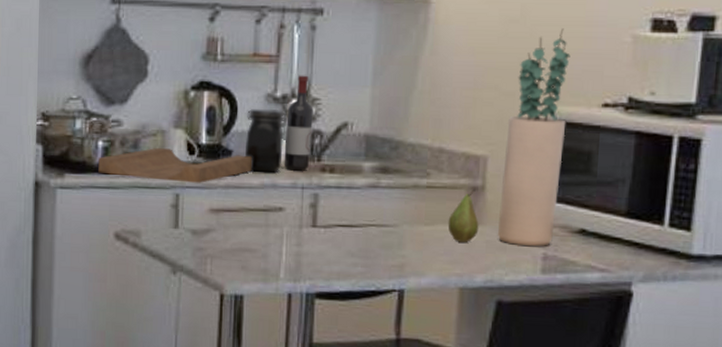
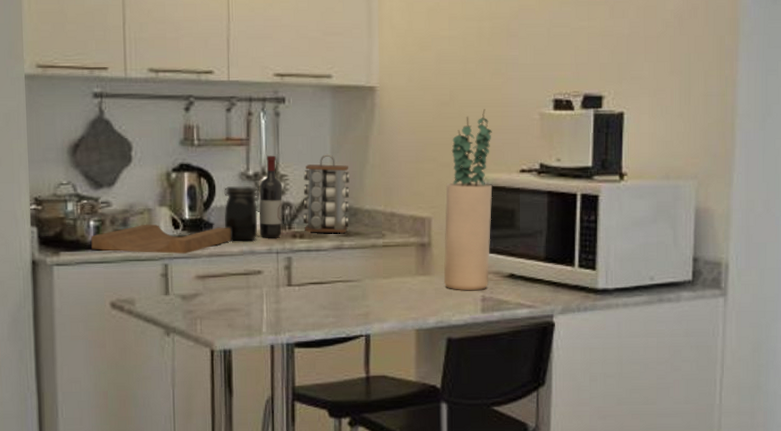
spice rack: none [334,75,393,170] -> present [303,153,350,234]
fruit: present [447,189,479,243] -> none [402,246,428,291]

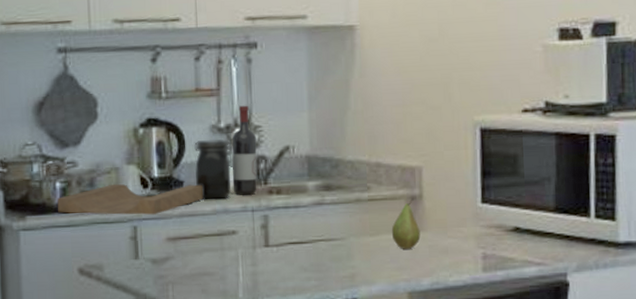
spice rack: present [303,153,350,234] -> none [279,101,331,189]
fruit: none [402,246,428,291] -> present [391,198,421,249]
vase: present [443,109,493,291] -> none [437,43,492,248]

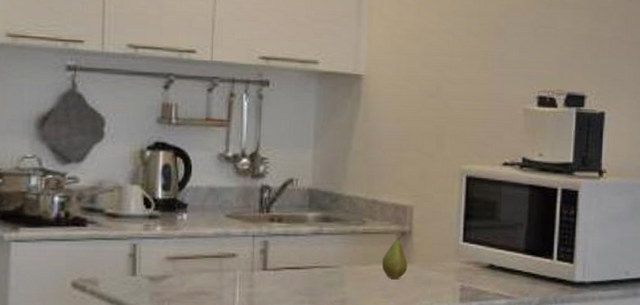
cutting board: present [57,183,204,215] -> none [54,202,207,234]
jar: present [193,139,233,199] -> none [199,166,239,223]
wine bottle: present [231,105,257,195] -> none [236,137,262,221]

